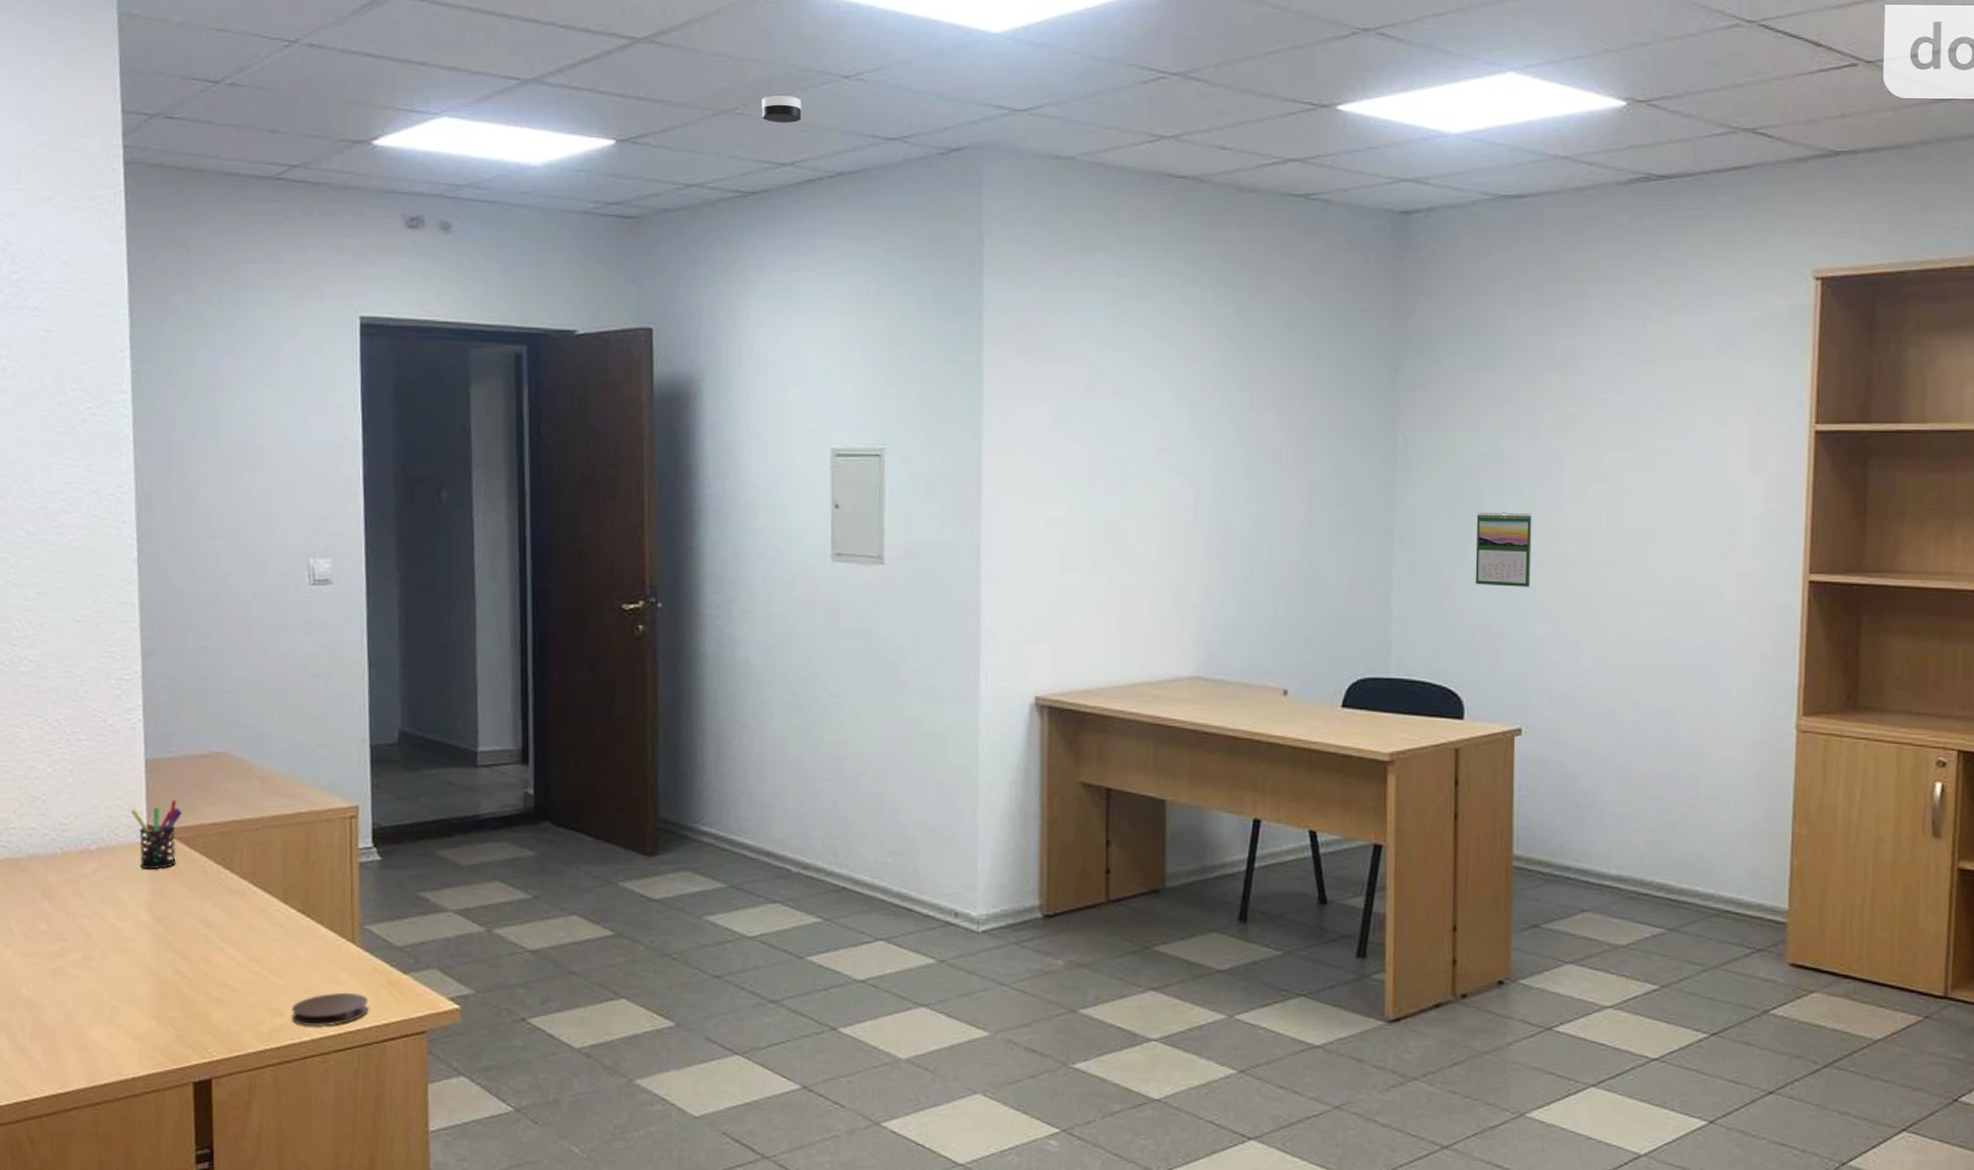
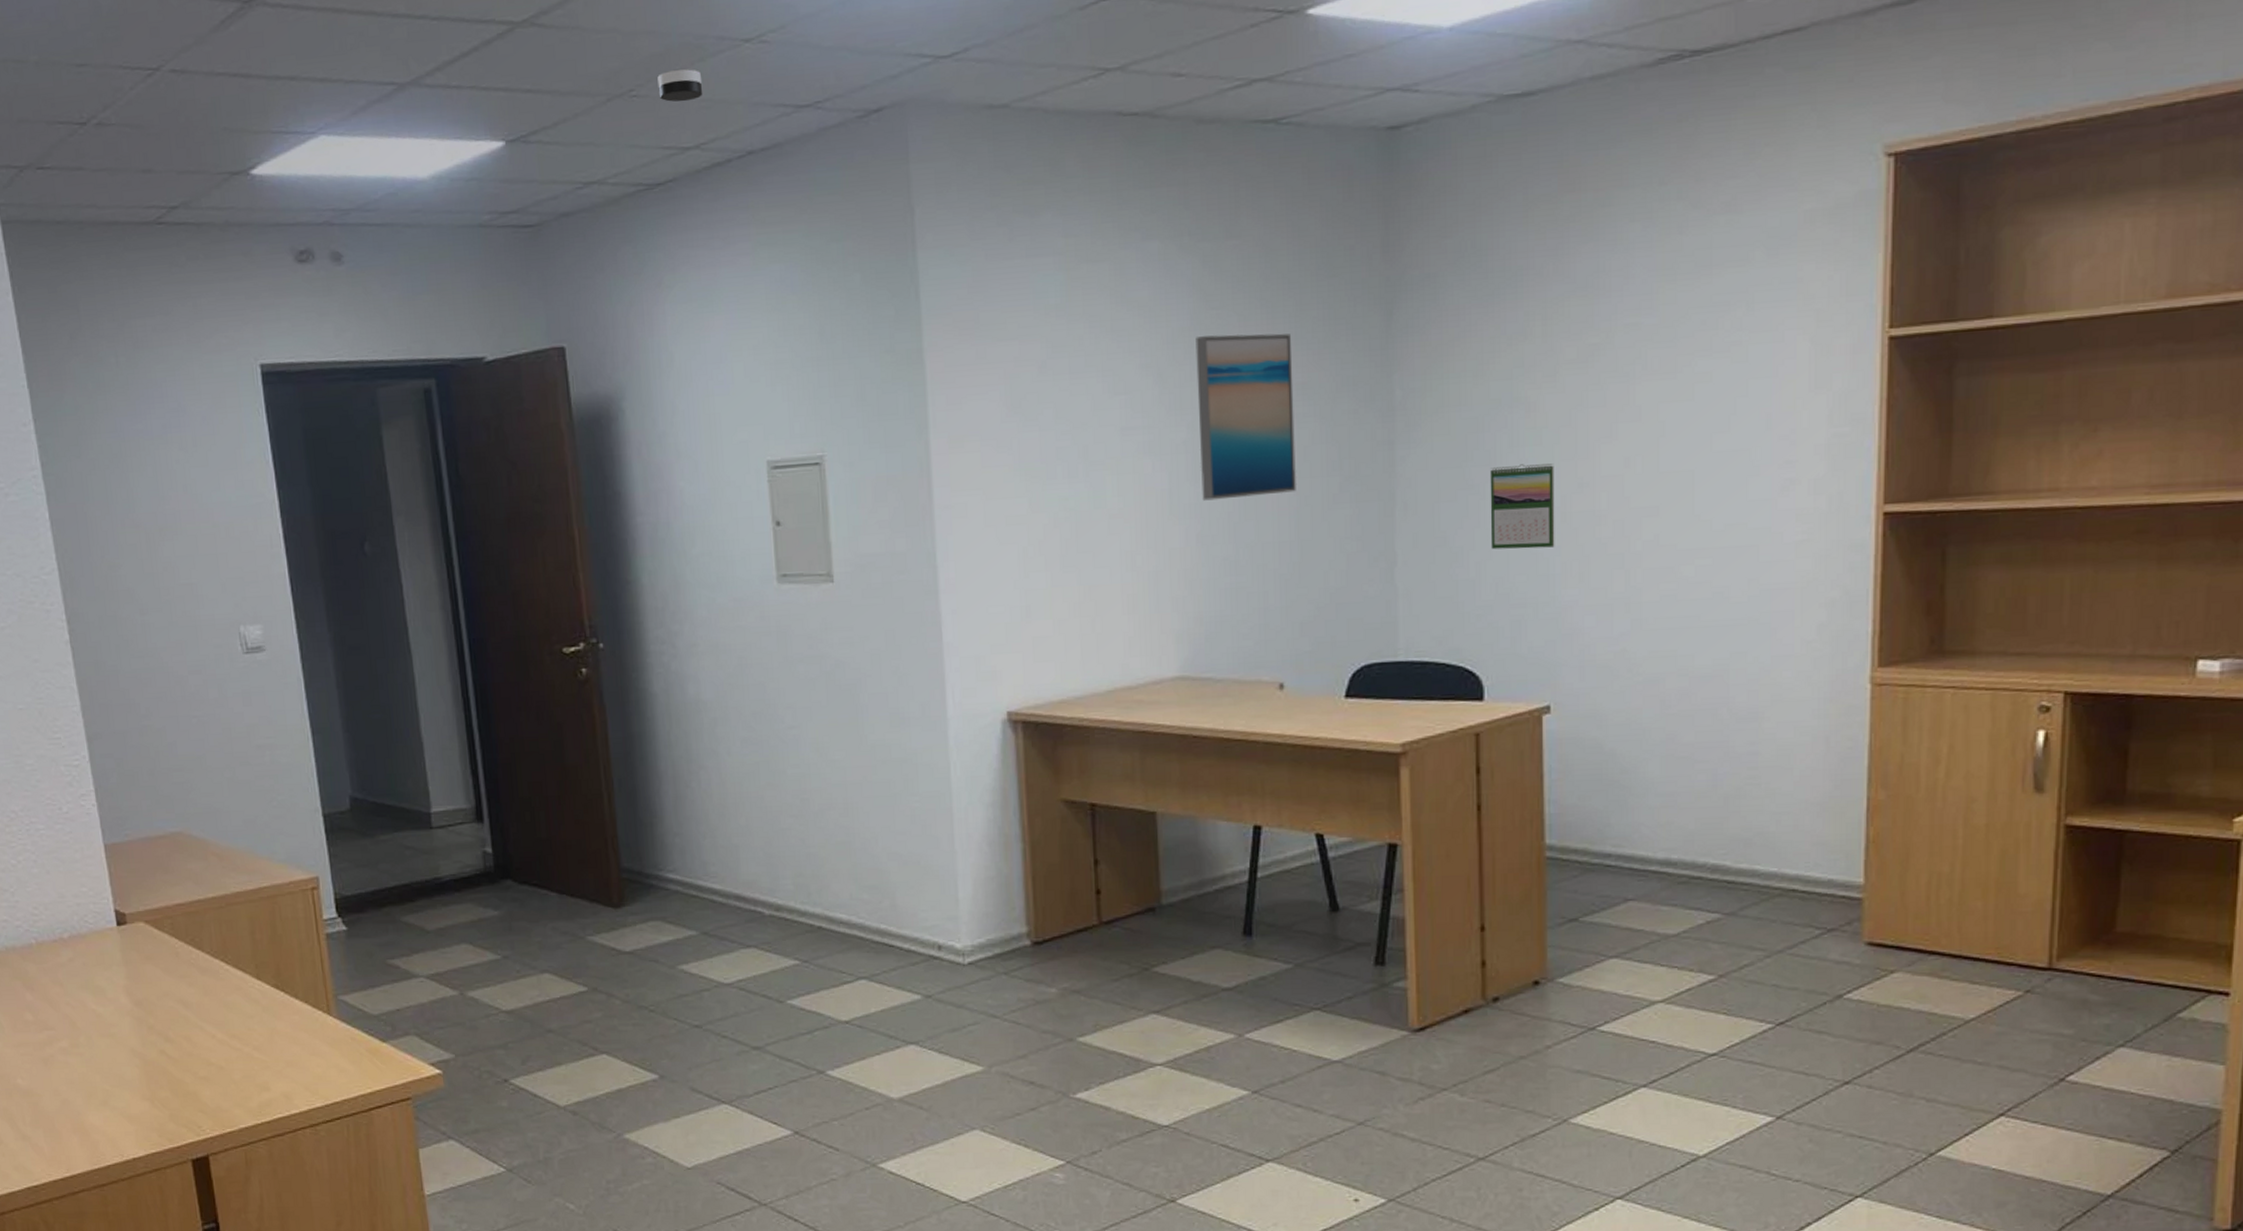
pen holder: present [130,799,183,869] -> none [96,882,147,954]
coaster: present [291,992,369,1026] -> none [277,1064,352,1099]
wall art: none [1224,374,1310,520] -> present [1195,333,1296,501]

